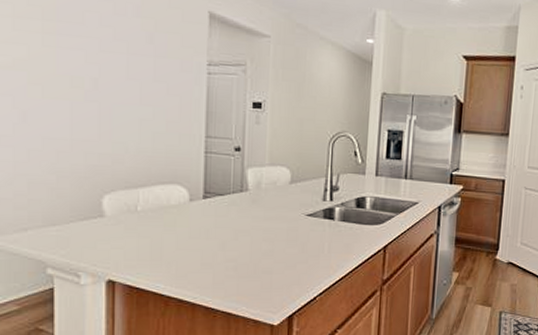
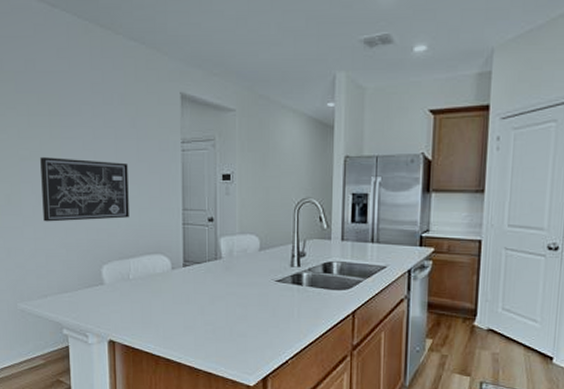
wall art: none [27,67,141,143] -> present [40,157,129,222]

